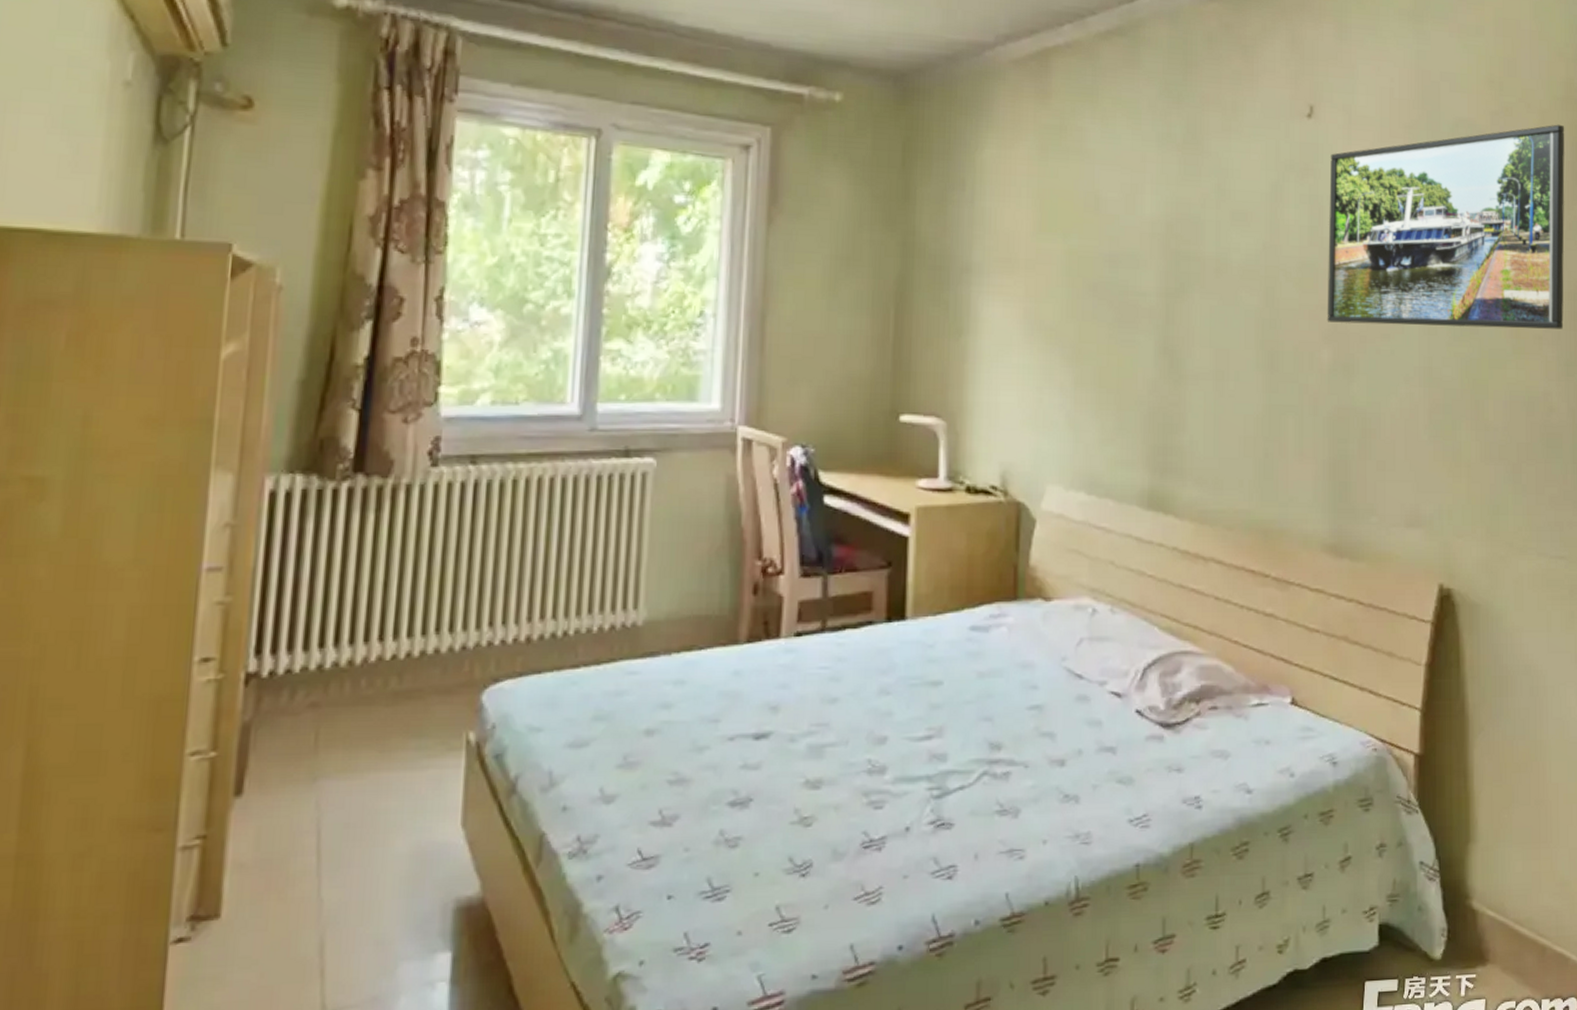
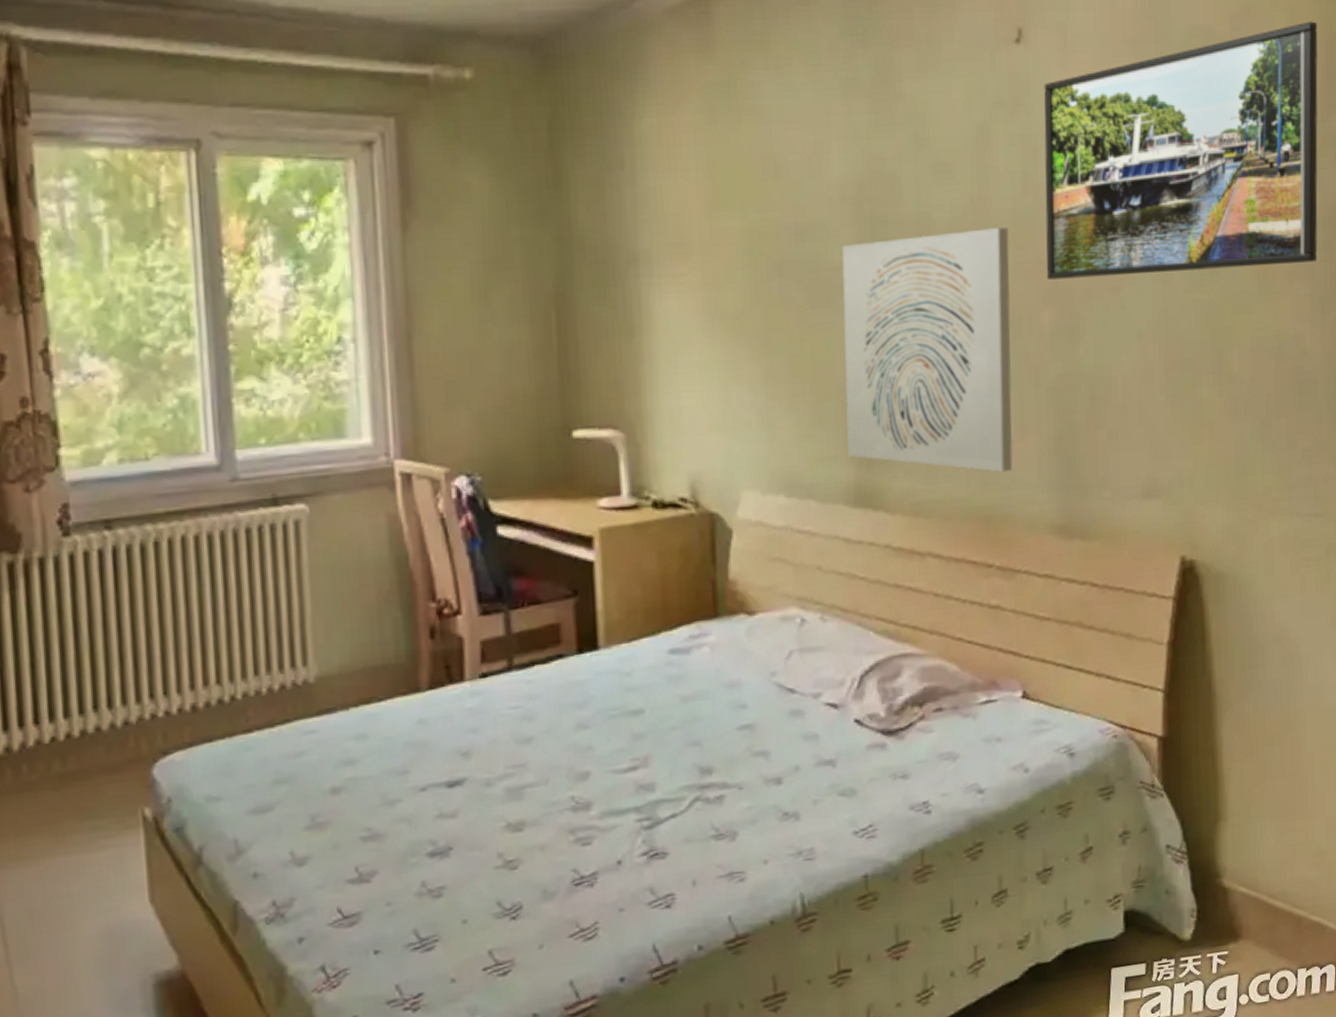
wall art: none [1143,272,1295,490] -> present [841,227,1013,472]

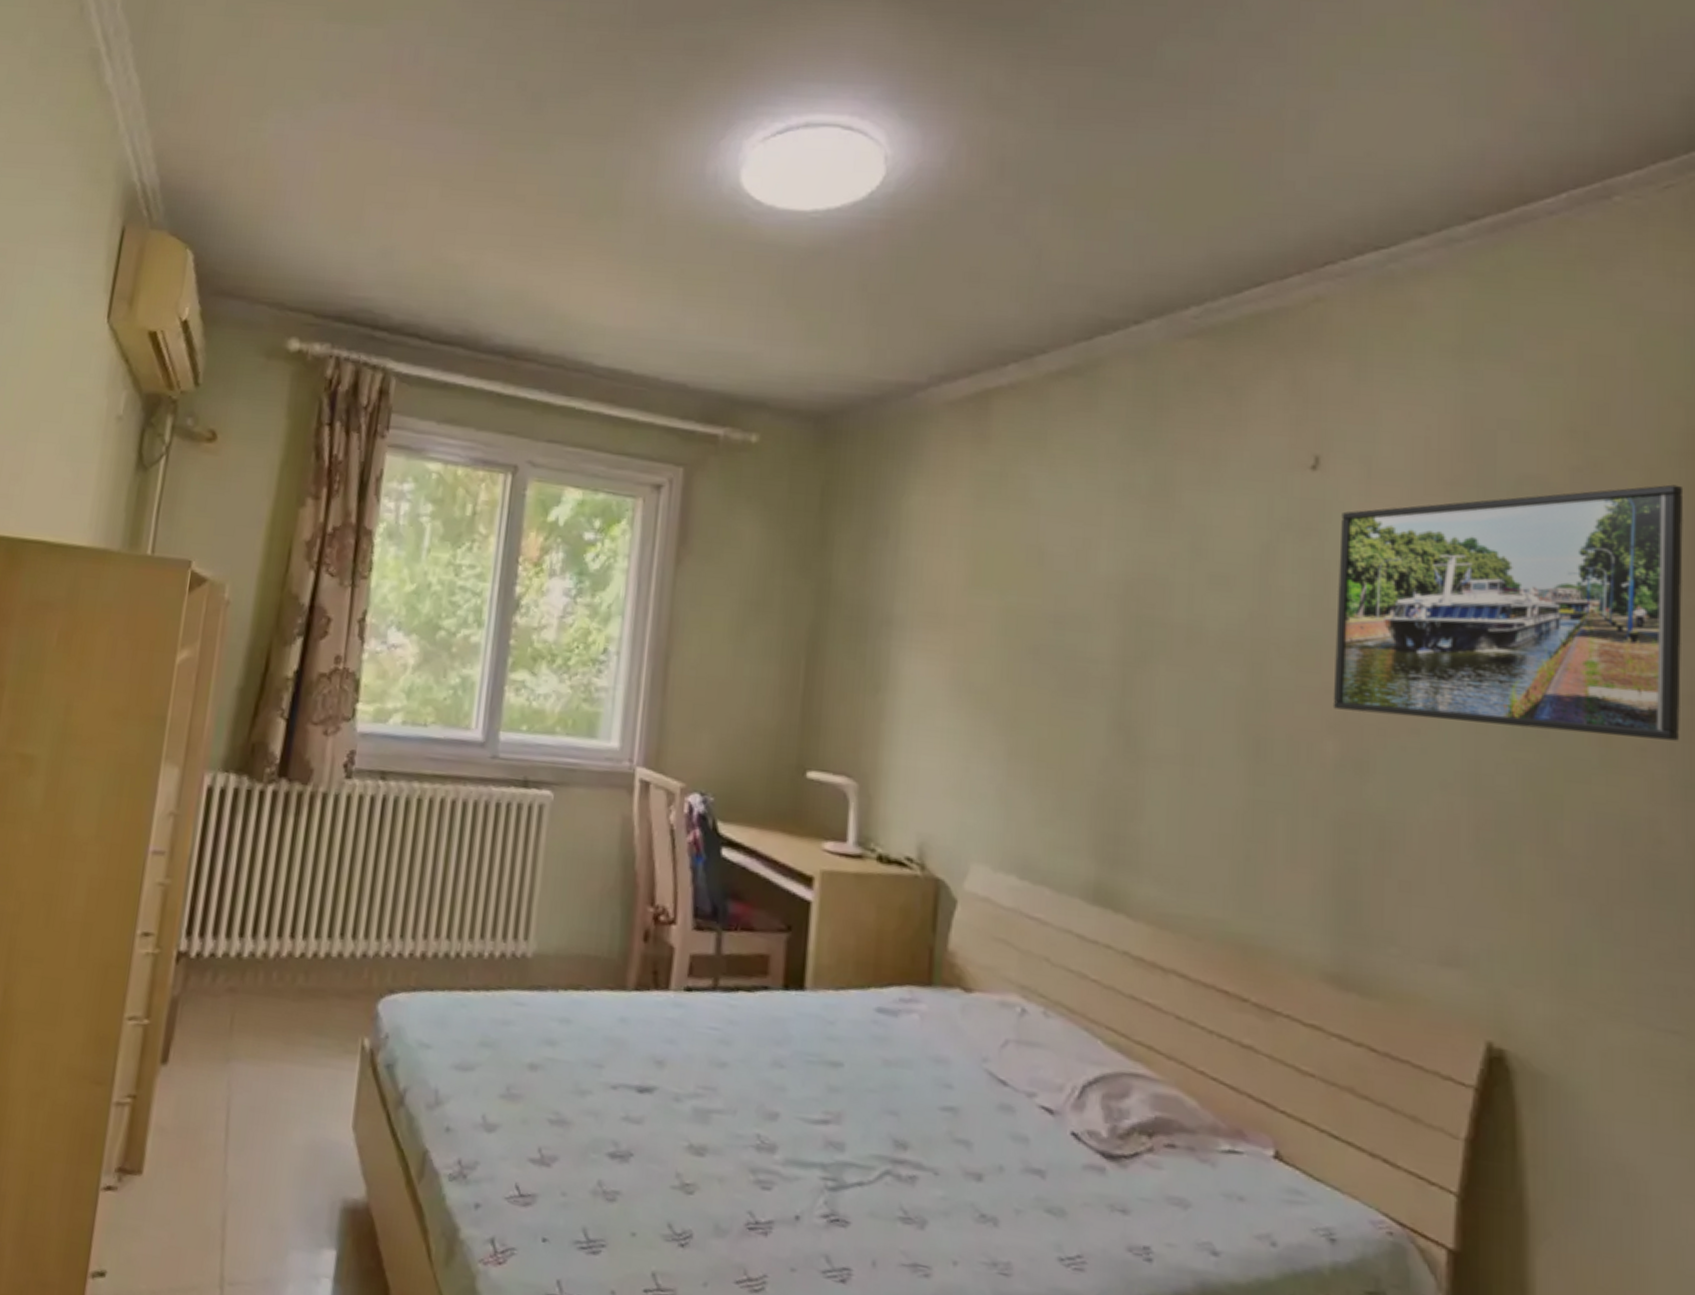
wall art: present [841,227,1013,472] -> none [1090,639,1291,902]

